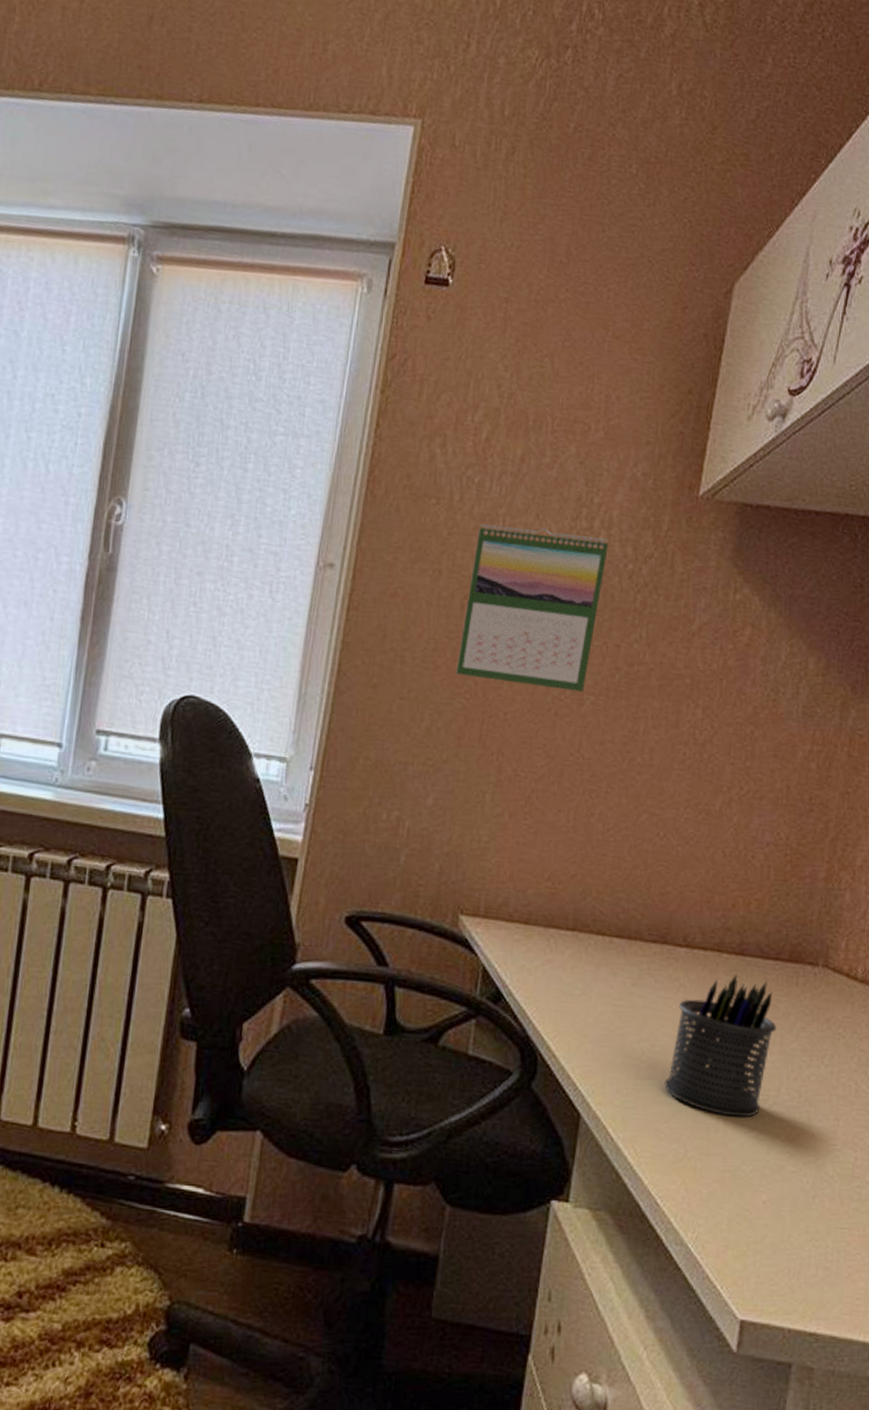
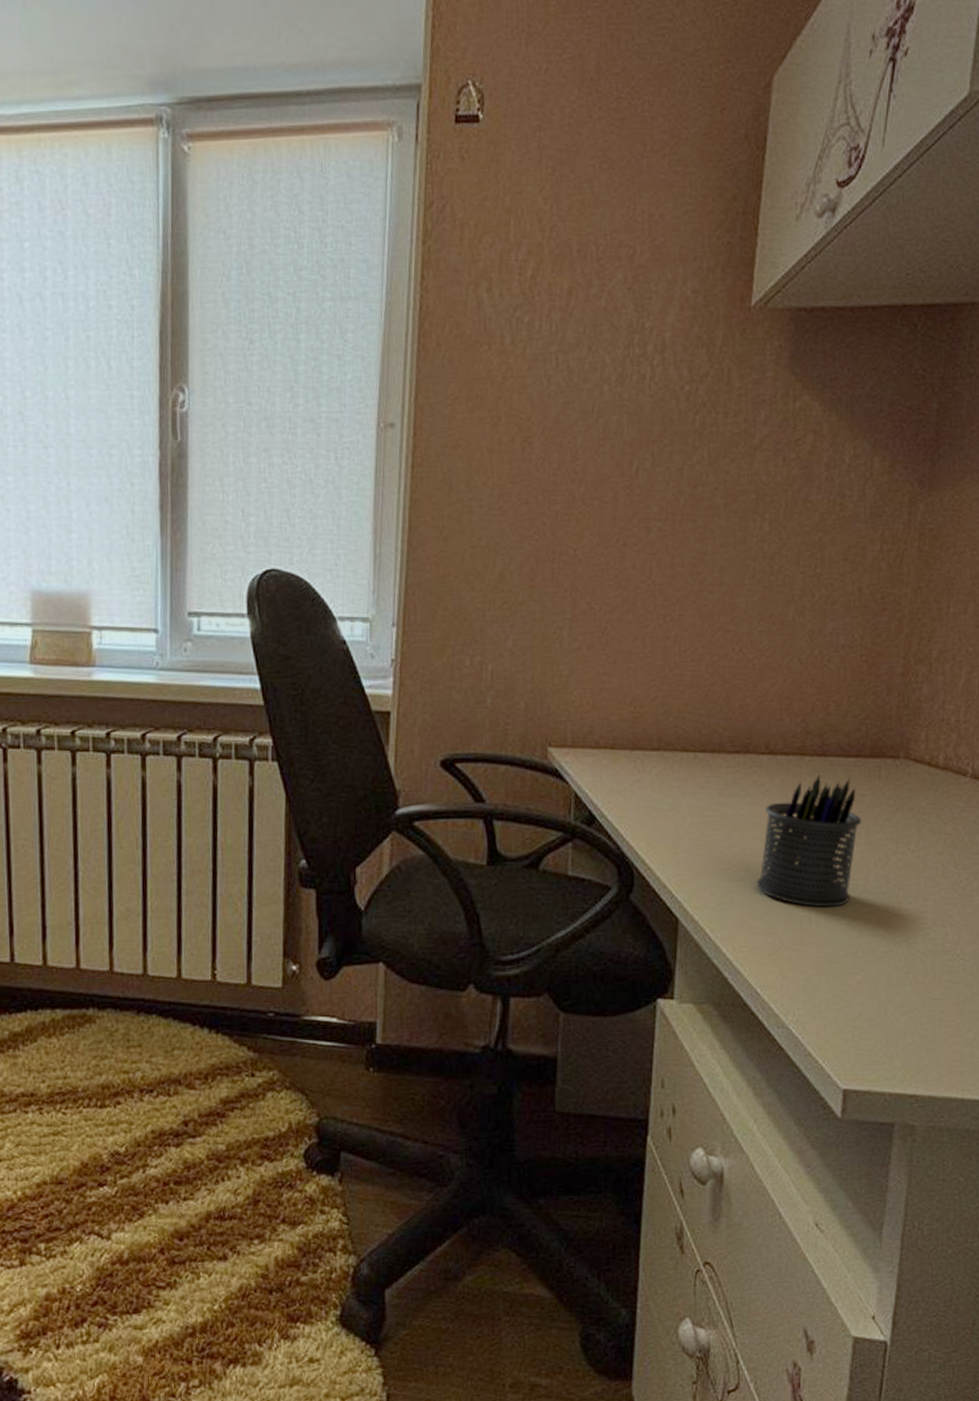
calendar: present [455,523,609,692] -> none [523,360,663,520]

